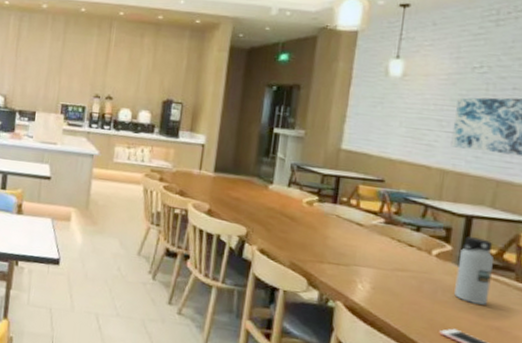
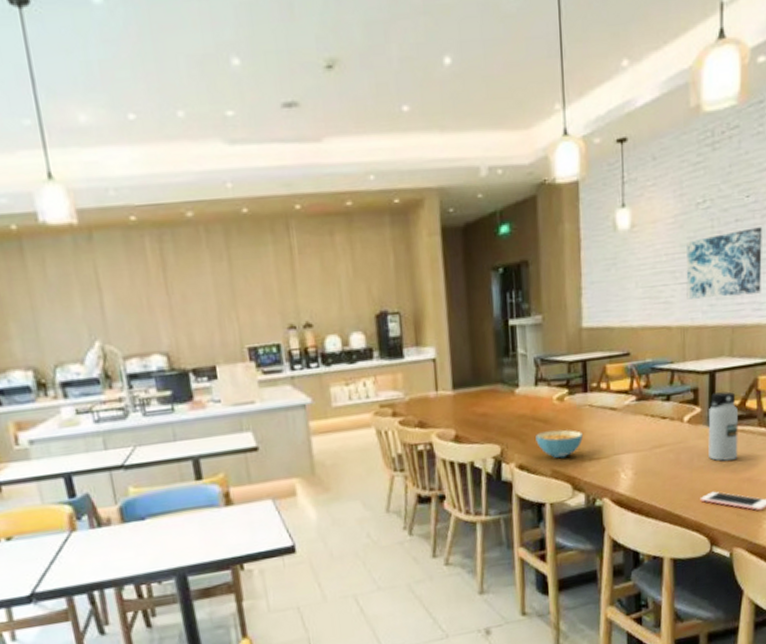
cereal bowl: none [280,226,326,255] -> present [536,429,583,459]

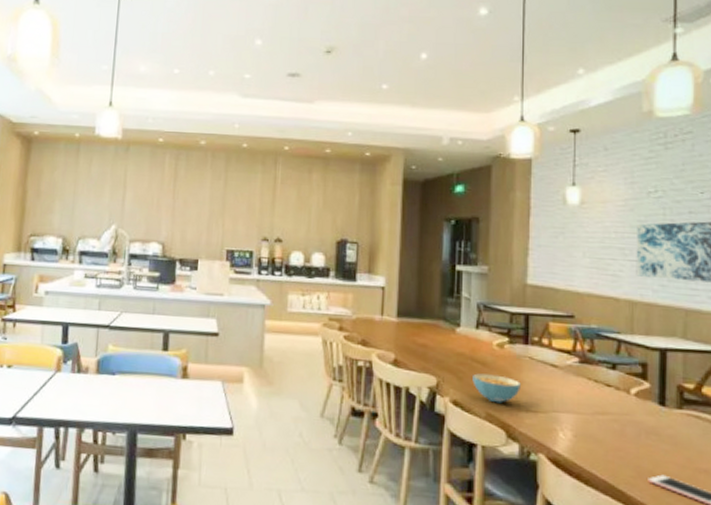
water bottle: present [708,391,738,462] -> none [658,372,693,446]

